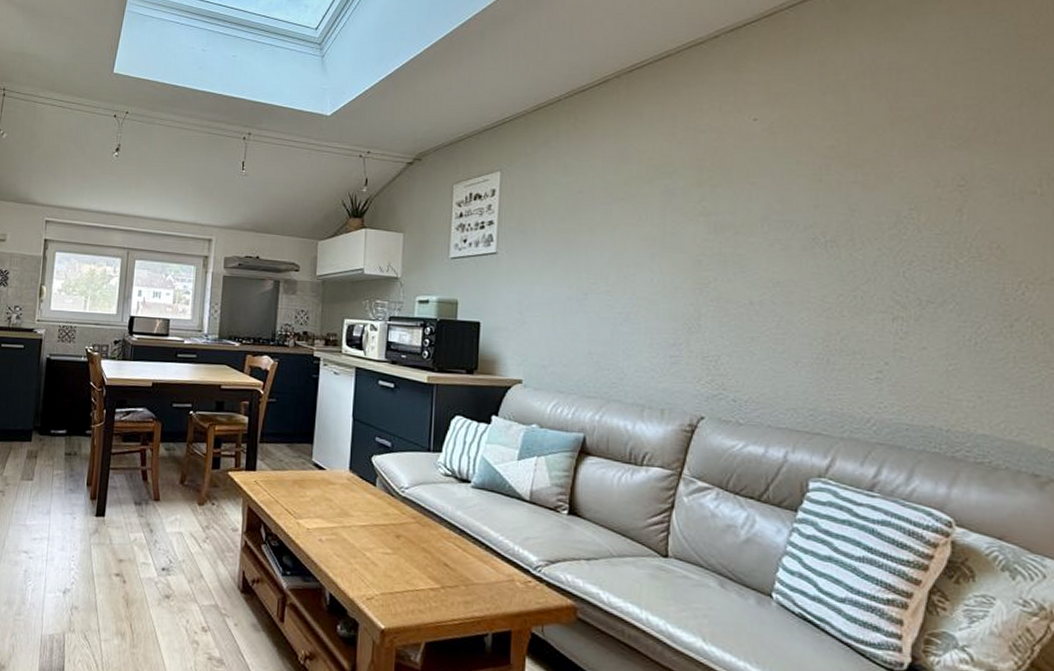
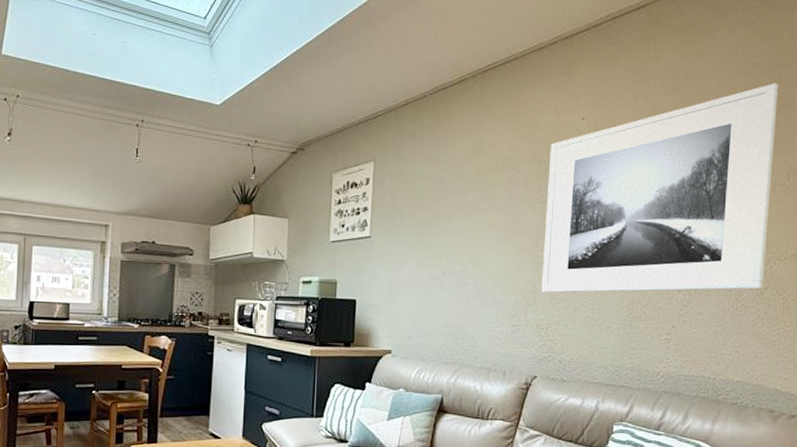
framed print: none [707,71,1019,321] -> present [541,83,779,293]

